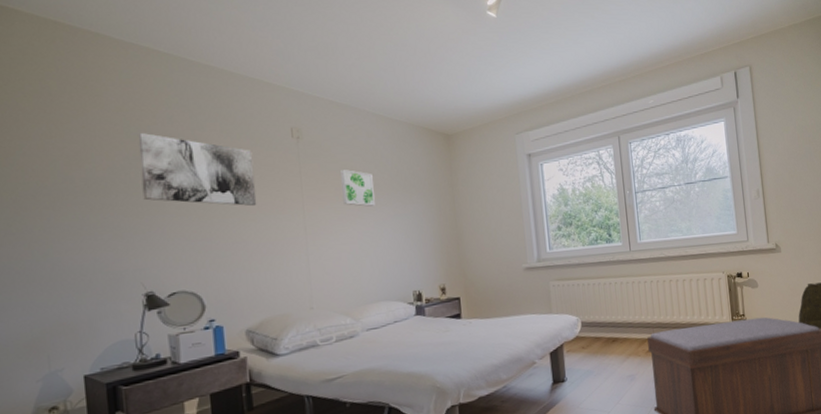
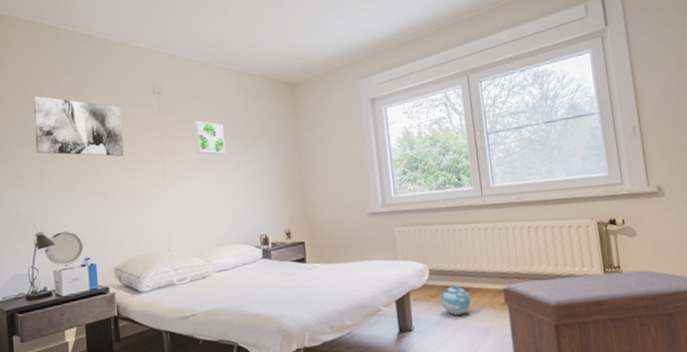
decorative ball: none [591,336,619,364] -> present [440,285,471,315]

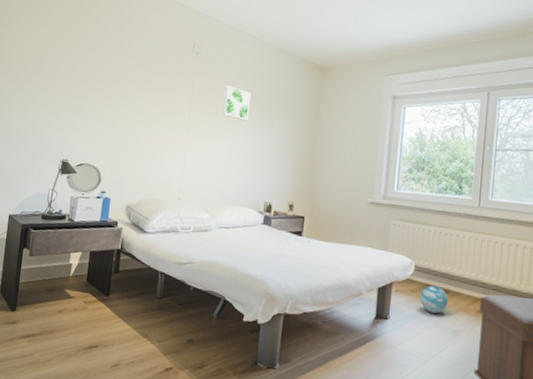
wall art: present [32,95,125,157] -> none [75,33,160,105]

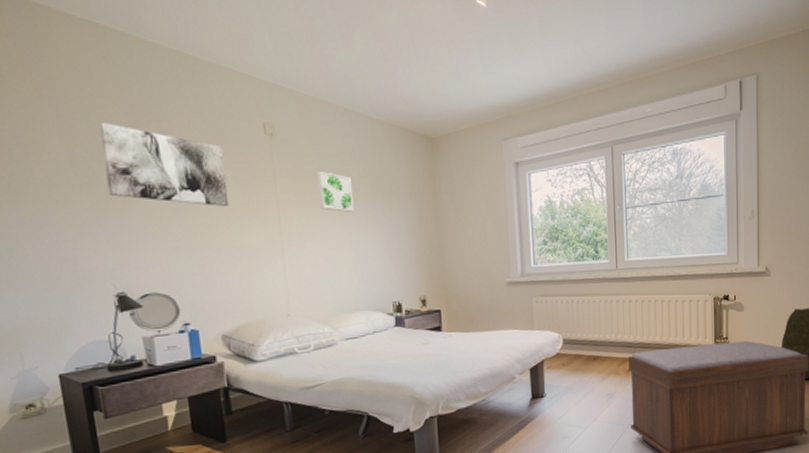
wall art: none [75,33,160,105] -> present [99,121,230,207]
decorative ball: present [420,285,448,314] -> none [572,354,599,382]

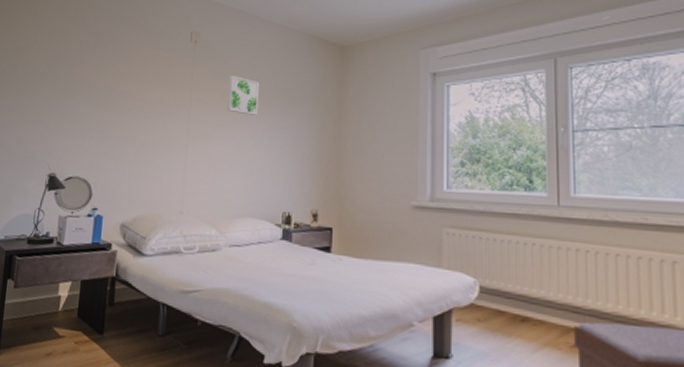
wall art: present [99,121,230,207] -> none [63,30,155,105]

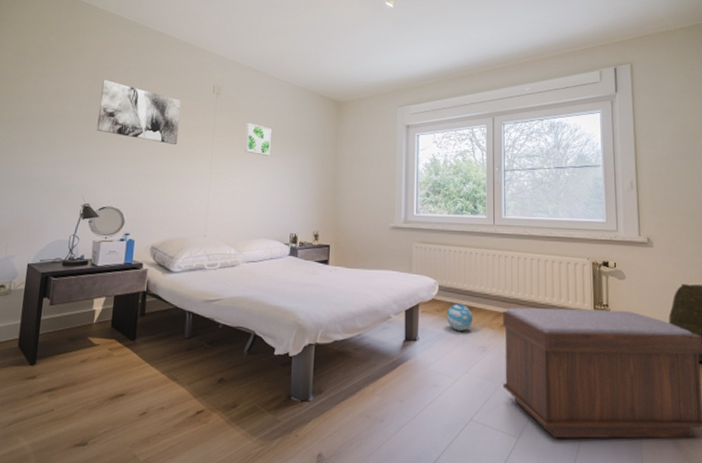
wall art: none [63,30,155,105] -> present [96,79,182,145]
decorative ball: none [491,311,529,350] -> present [446,303,473,331]

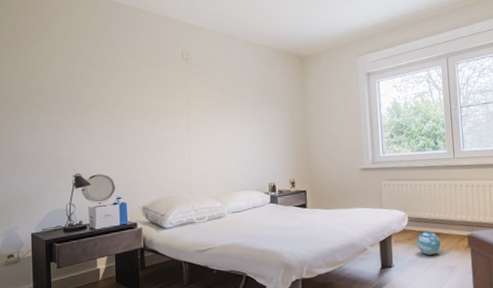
wall art: present [96,79,182,145] -> none [75,55,155,112]
wall art: present [245,123,272,156] -> none [217,84,242,114]

